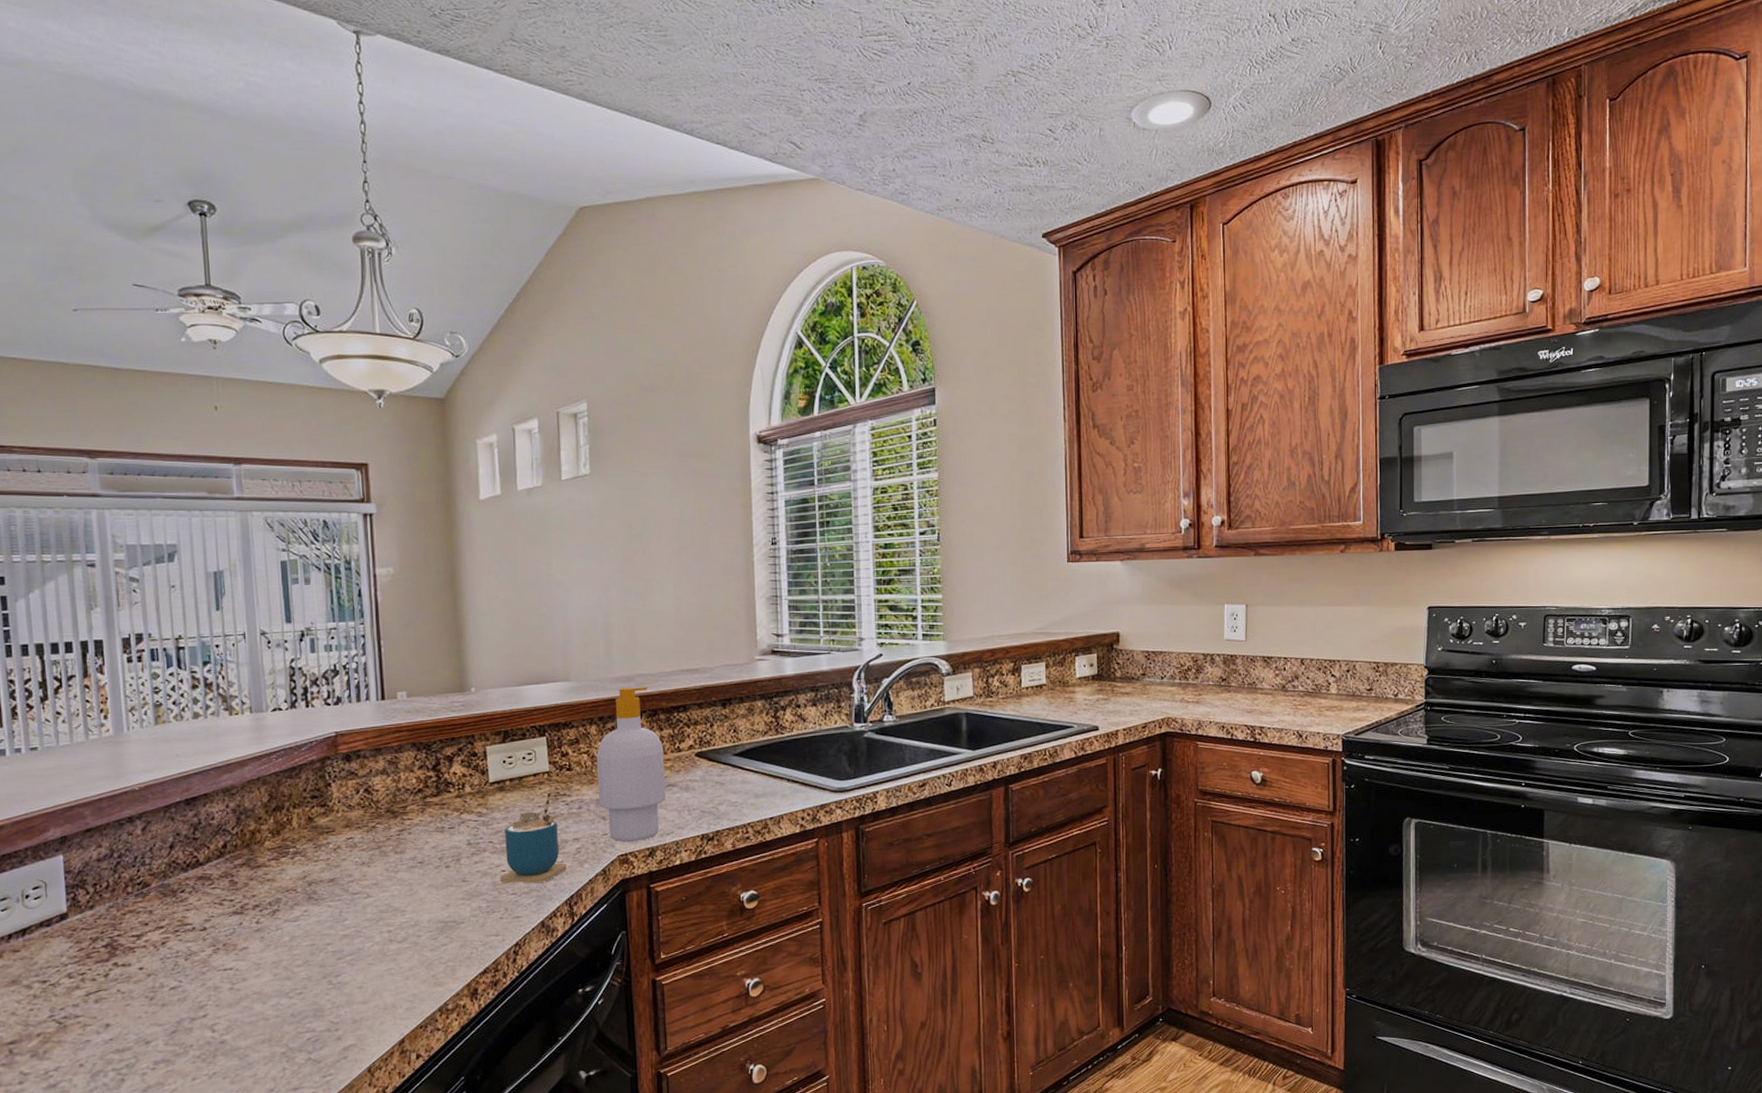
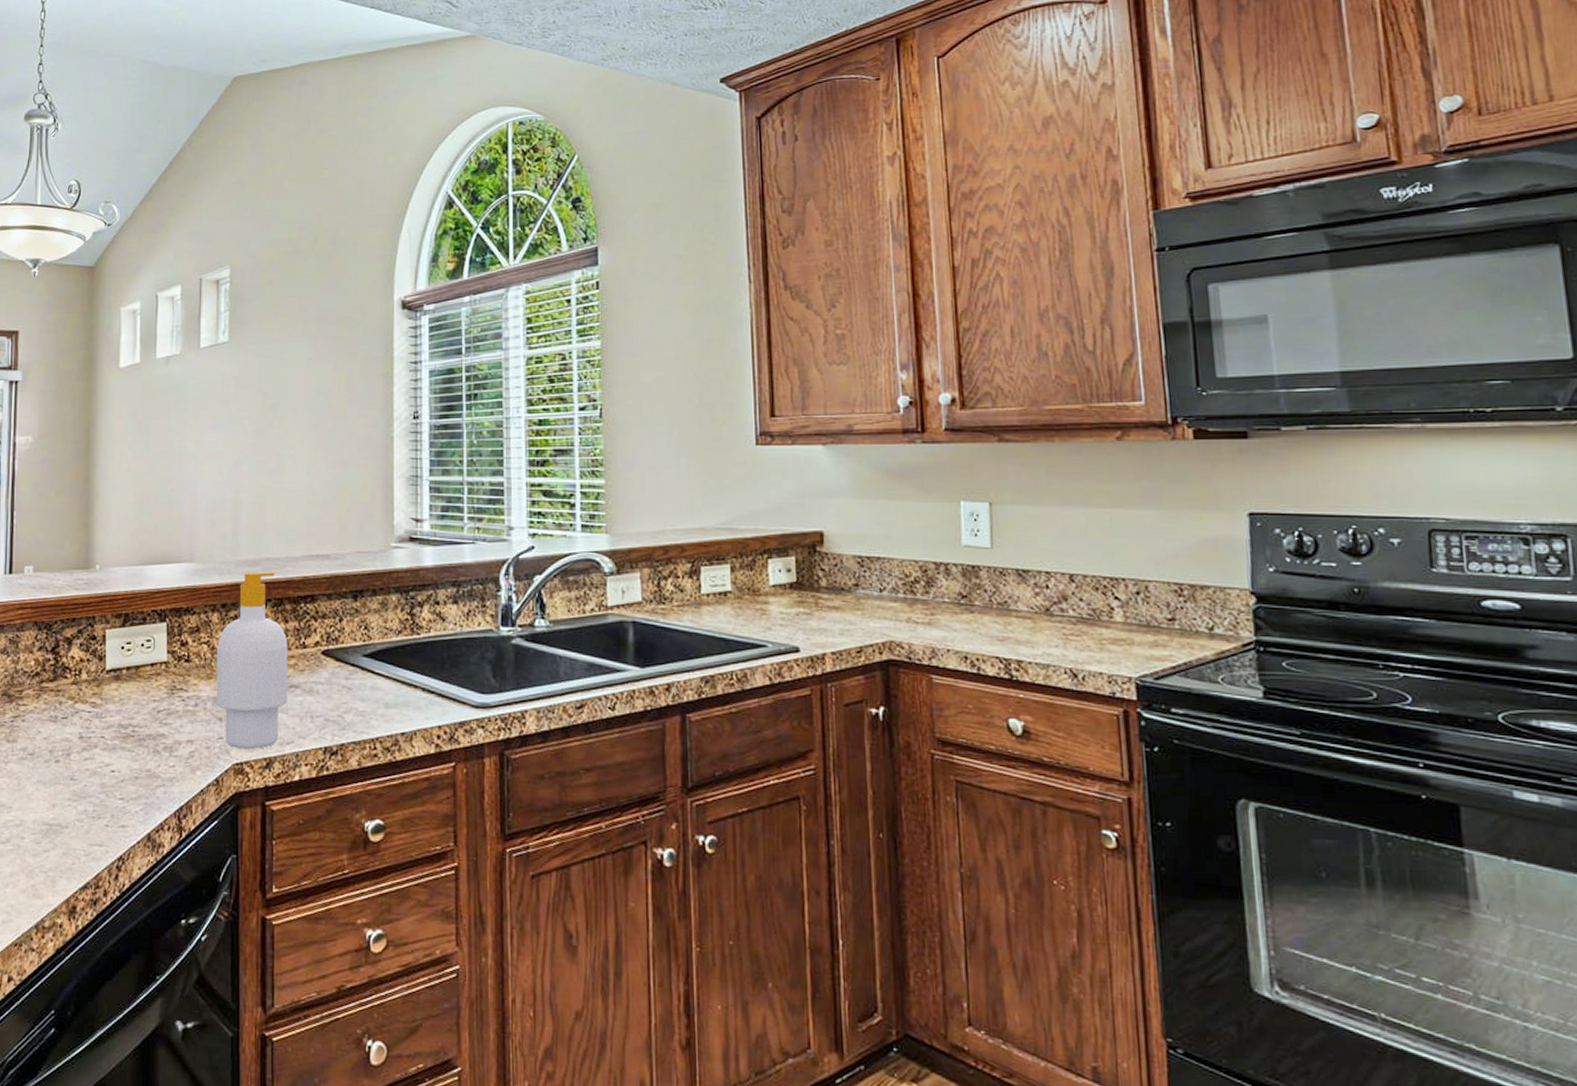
cup: present [500,790,567,883] -> none [109,682,178,788]

